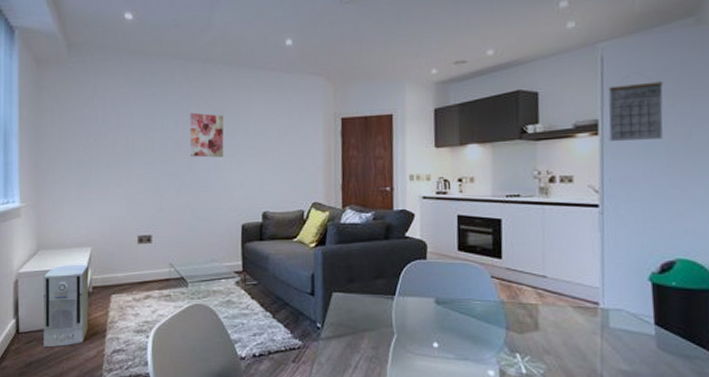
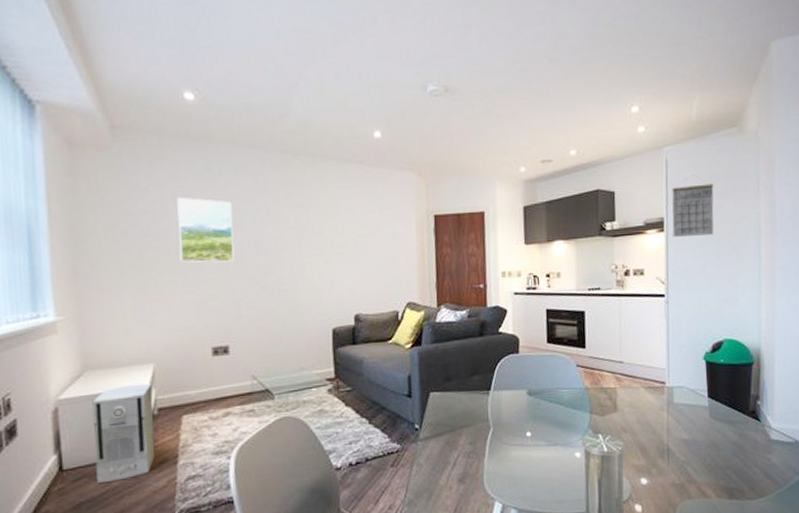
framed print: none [115,103,160,161] -> present [177,197,235,263]
wall art: present [189,112,224,158] -> none [268,208,310,258]

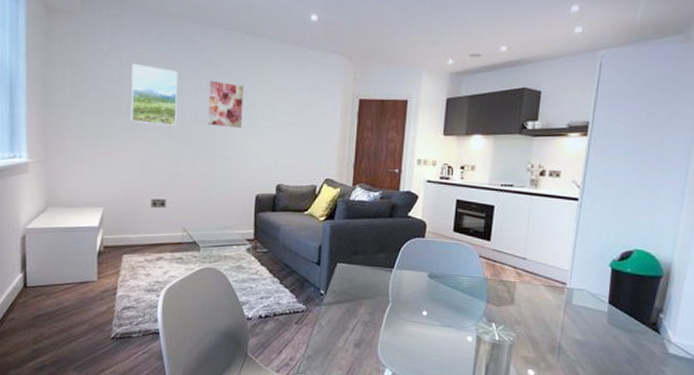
air purifier: present [92,383,155,483] -> none [52,223,100,302]
wall art: none [268,208,310,258] -> present [207,80,243,128]
calendar: present [672,183,714,237] -> none [596,91,649,144]

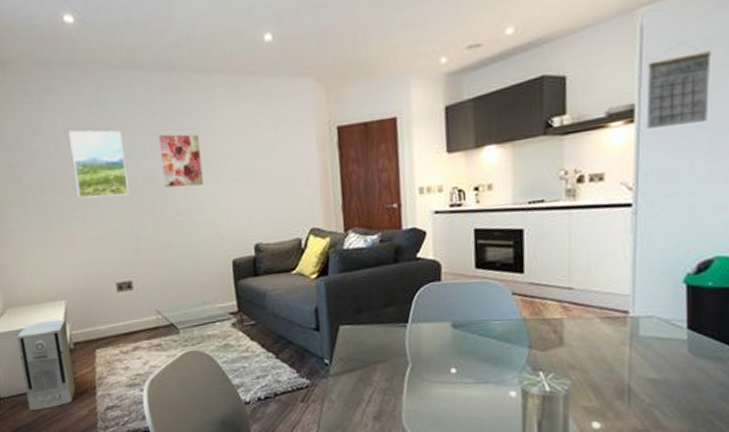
air purifier: none [52,223,100,302] -> present [16,319,76,410]
calendar: none [596,91,649,144] -> present [646,51,712,129]

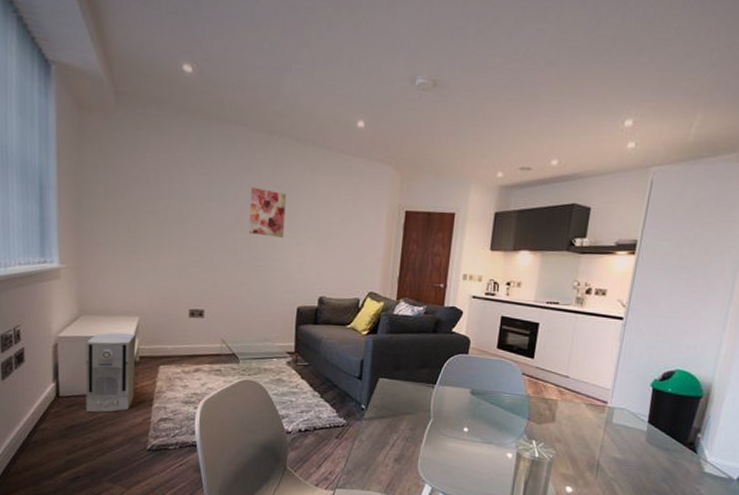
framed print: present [68,130,130,198] -> none [168,166,218,233]
calendar: present [646,51,712,129] -> none [643,210,698,264]

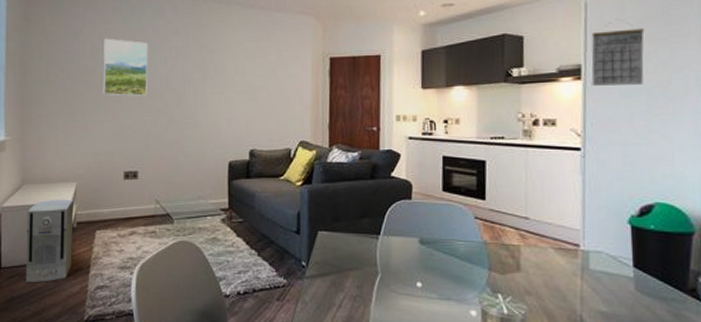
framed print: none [168,166,218,233] -> present [103,38,148,96]
wall art: present [248,187,286,238] -> none [178,49,212,95]
calendar: none [643,210,698,264] -> present [591,28,645,86]

